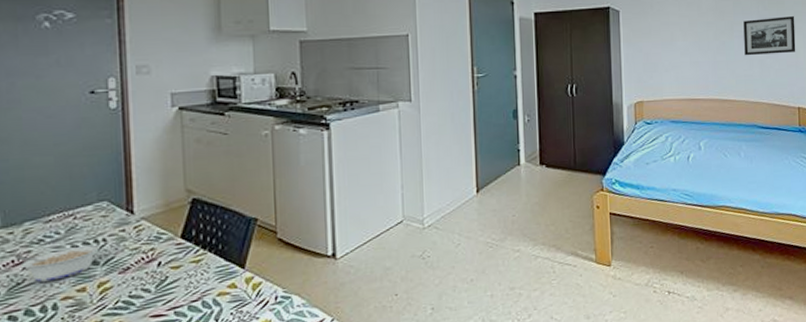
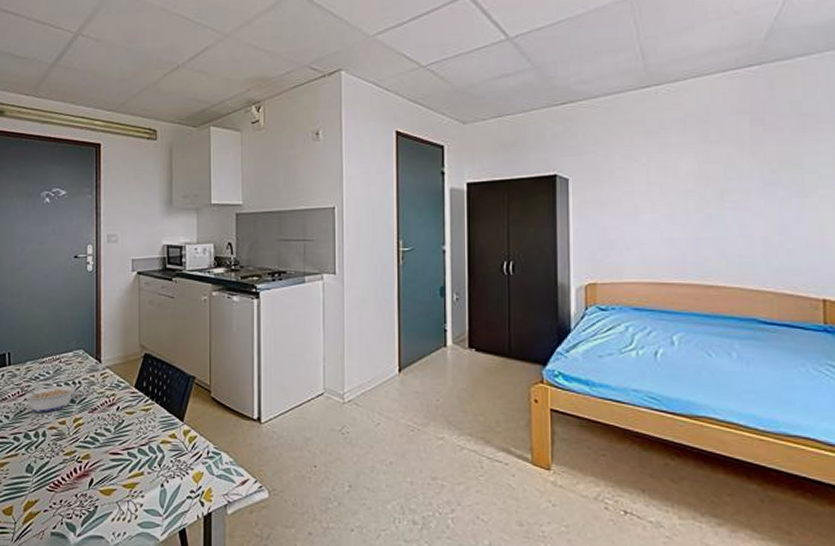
picture frame: present [743,15,796,56] -> none [739,180,821,232]

